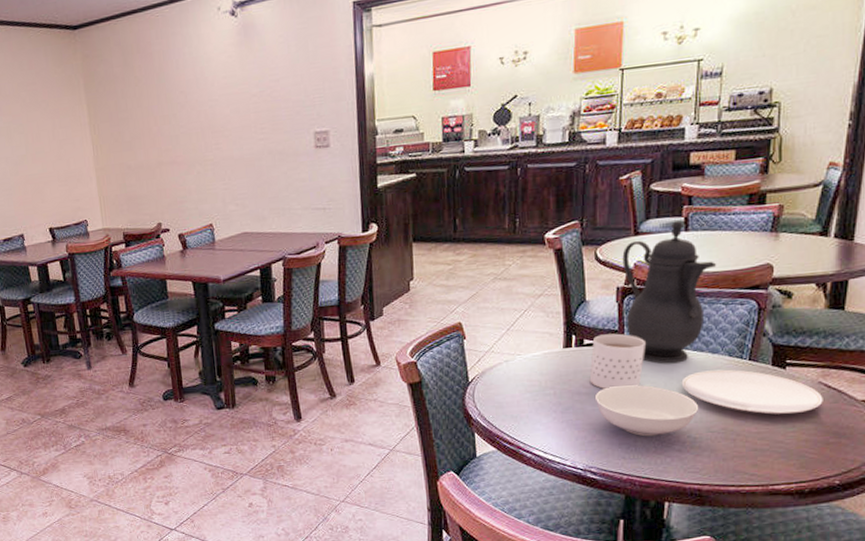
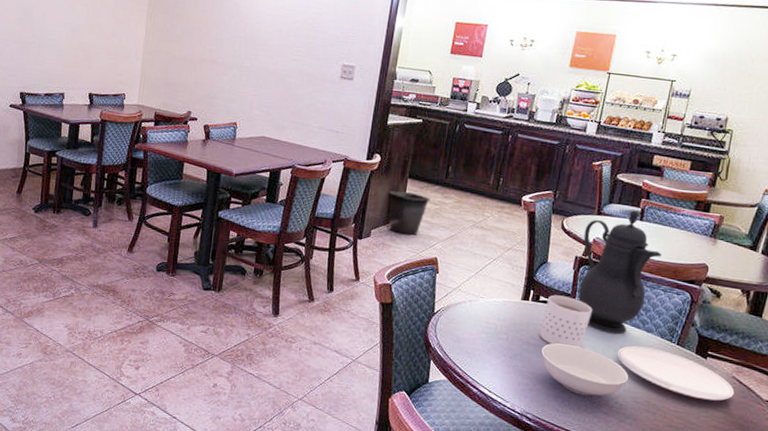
waste bin: none [393,257,442,306] -> present [388,191,431,235]

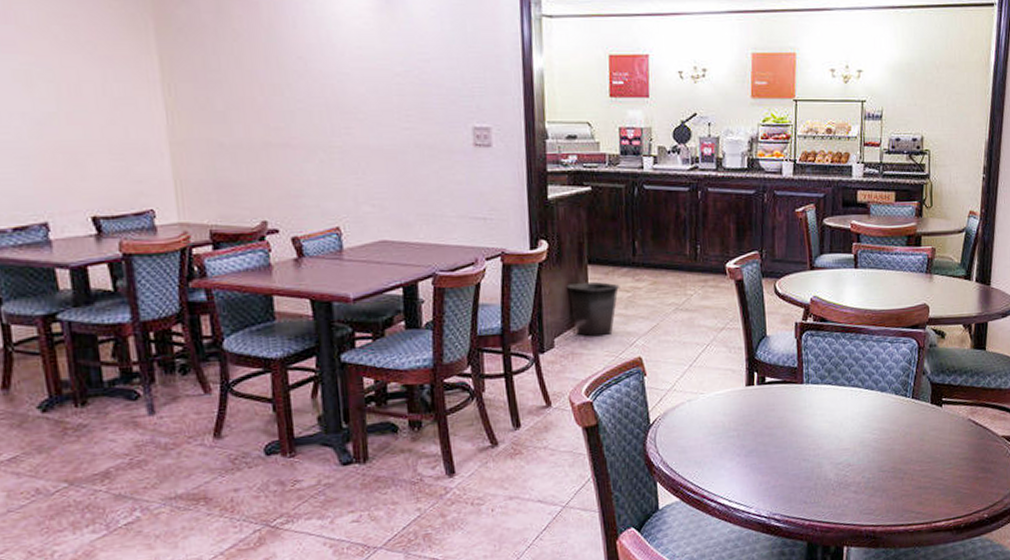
mug: present [539,295,593,348] -> none [771,371,824,430]
bowl: present [541,343,629,396] -> none [778,424,872,479]
coffeepot: present [578,210,661,335] -> none [799,257,882,403]
plate: present [617,345,735,401] -> none [855,407,973,452]

